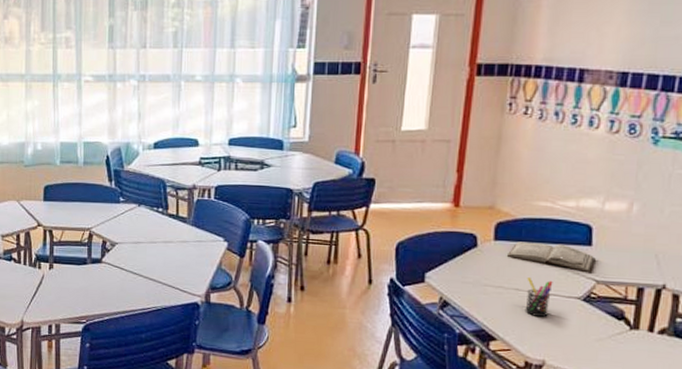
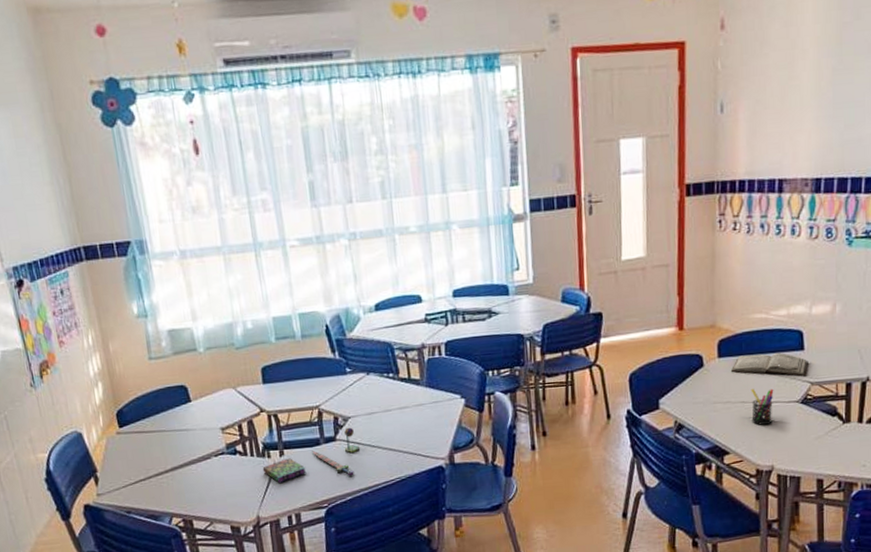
board game: none [32,252,122,298] -> present [262,427,359,483]

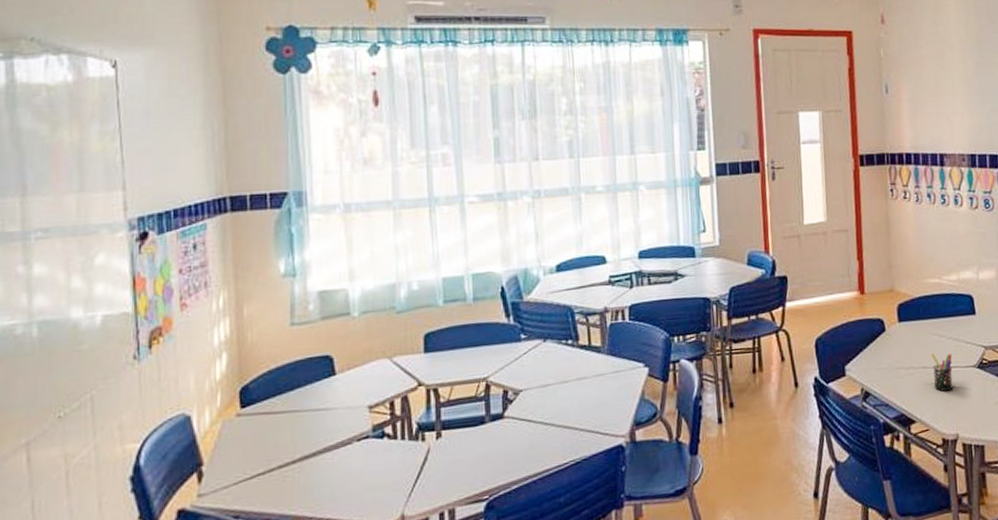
board game: present [262,427,359,483] -> none [414,402,530,472]
diary: present [731,353,809,377] -> none [911,317,981,341]

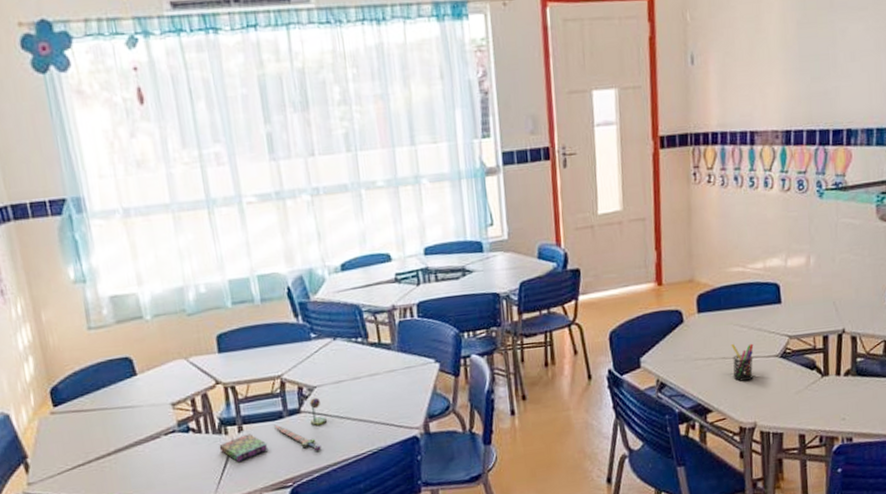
board game: none [414,402,530,472] -> present [219,397,327,462]

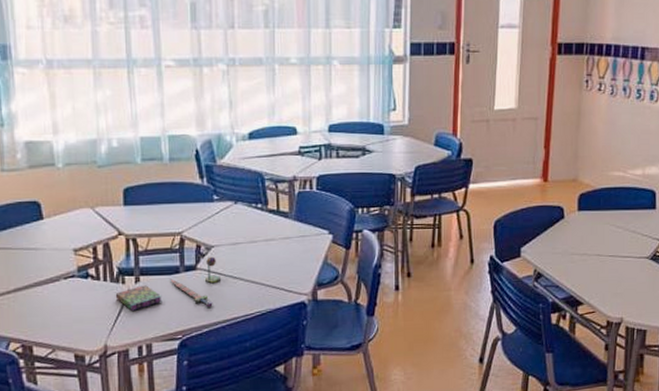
pen holder: present [731,343,754,381] -> none [605,243,627,278]

